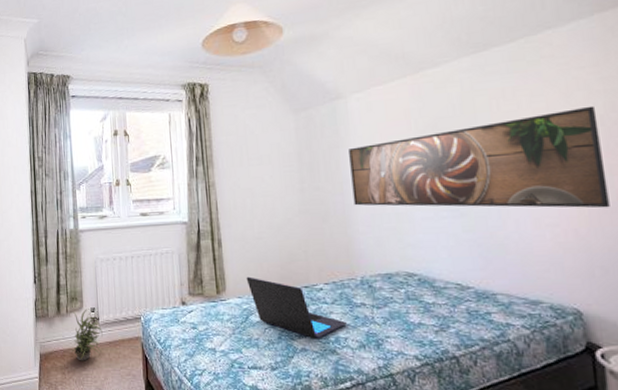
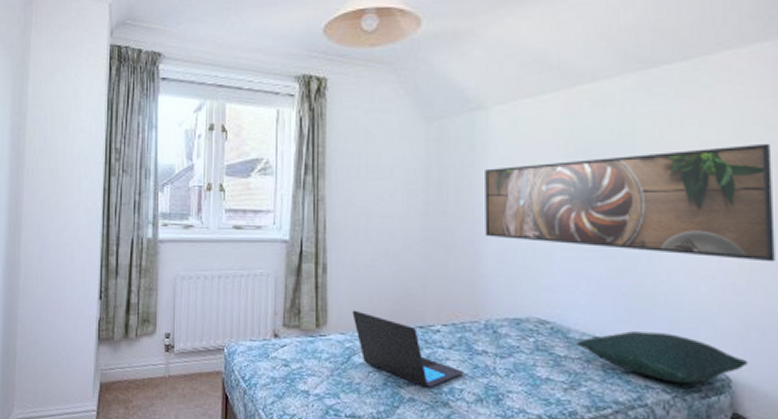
potted plant: present [70,309,103,361] -> none [138,334,177,396]
pillow: none [441,276,596,320] -> present [576,331,749,384]

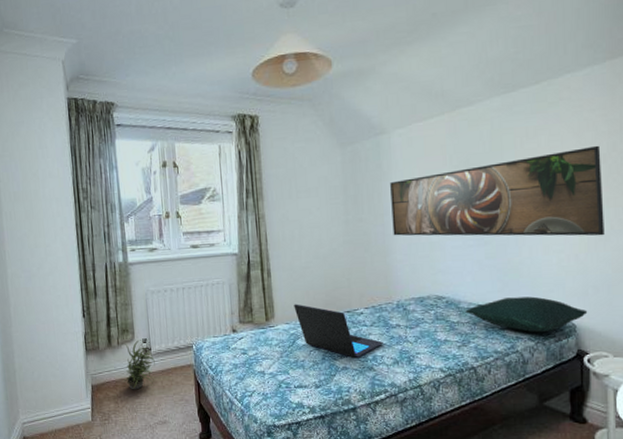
potted plant: none [138,334,177,396] -> present [121,340,155,390]

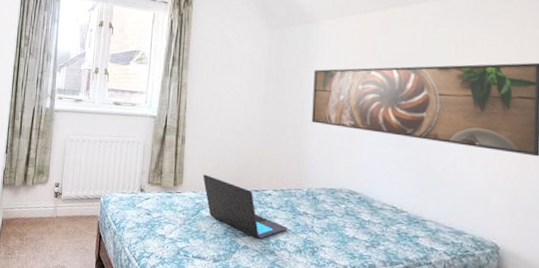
potted plant: present [121,340,155,390] -> none [32,183,63,231]
pillow: present [465,296,588,333] -> none [378,204,514,249]

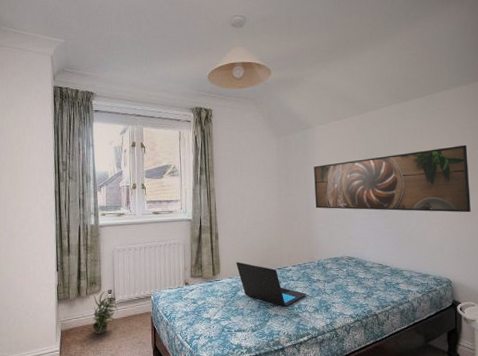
potted plant: none [32,183,63,231] -> present [89,291,118,335]

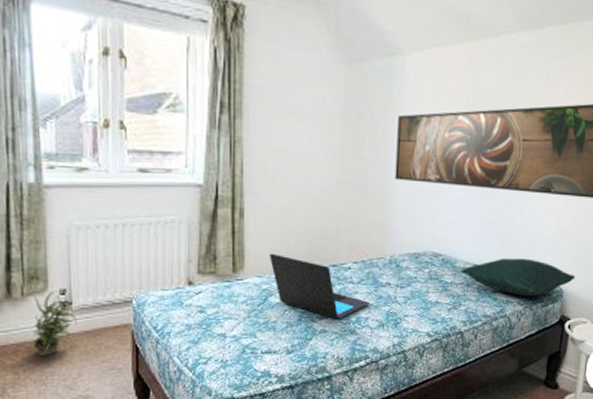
pillow: none [370,258,460,287] -> present [460,258,576,297]

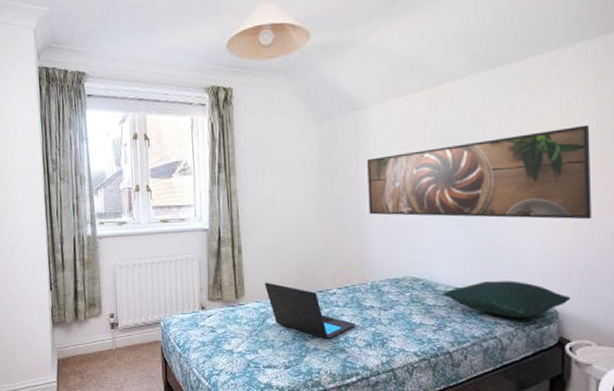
potted plant: present [27,291,77,357] -> none [88,315,122,365]

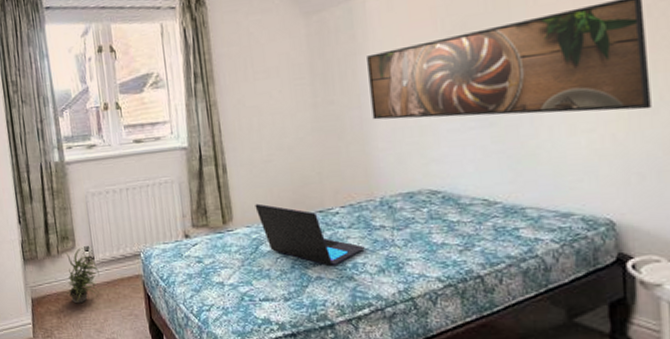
potted plant: none [88,315,122,365] -> present [61,248,100,304]
pillow: present [442,281,571,319] -> none [467,188,631,233]

